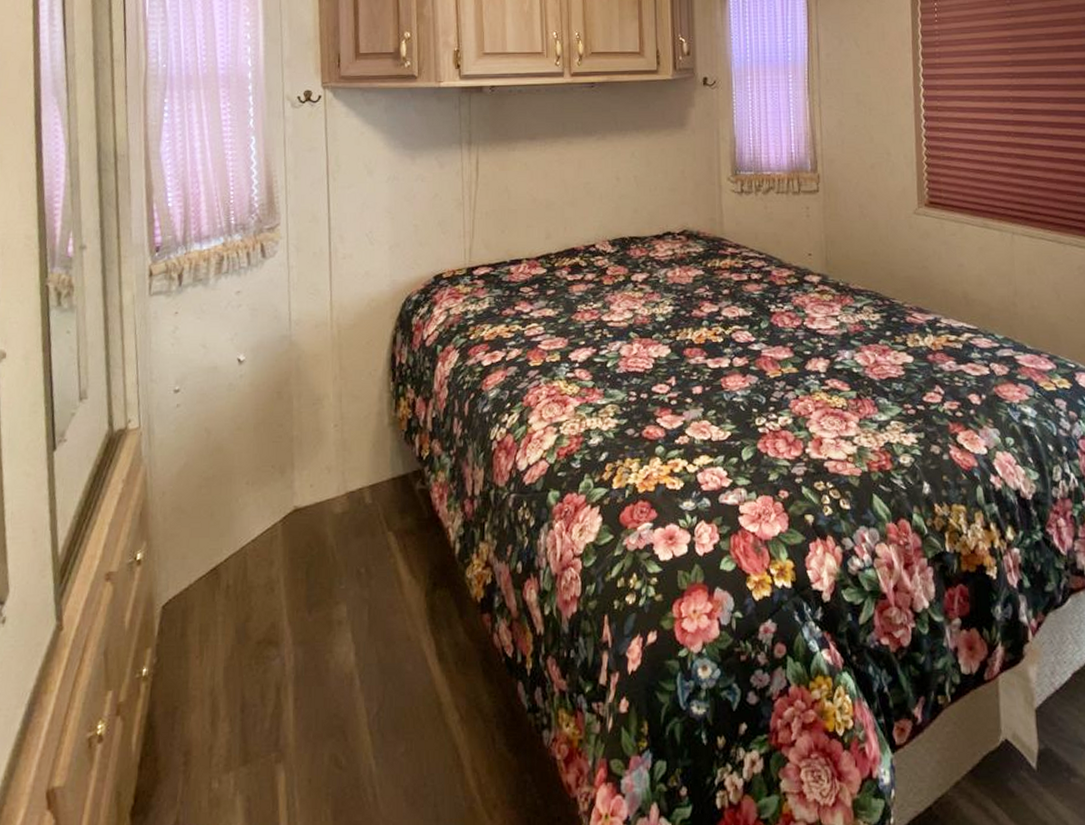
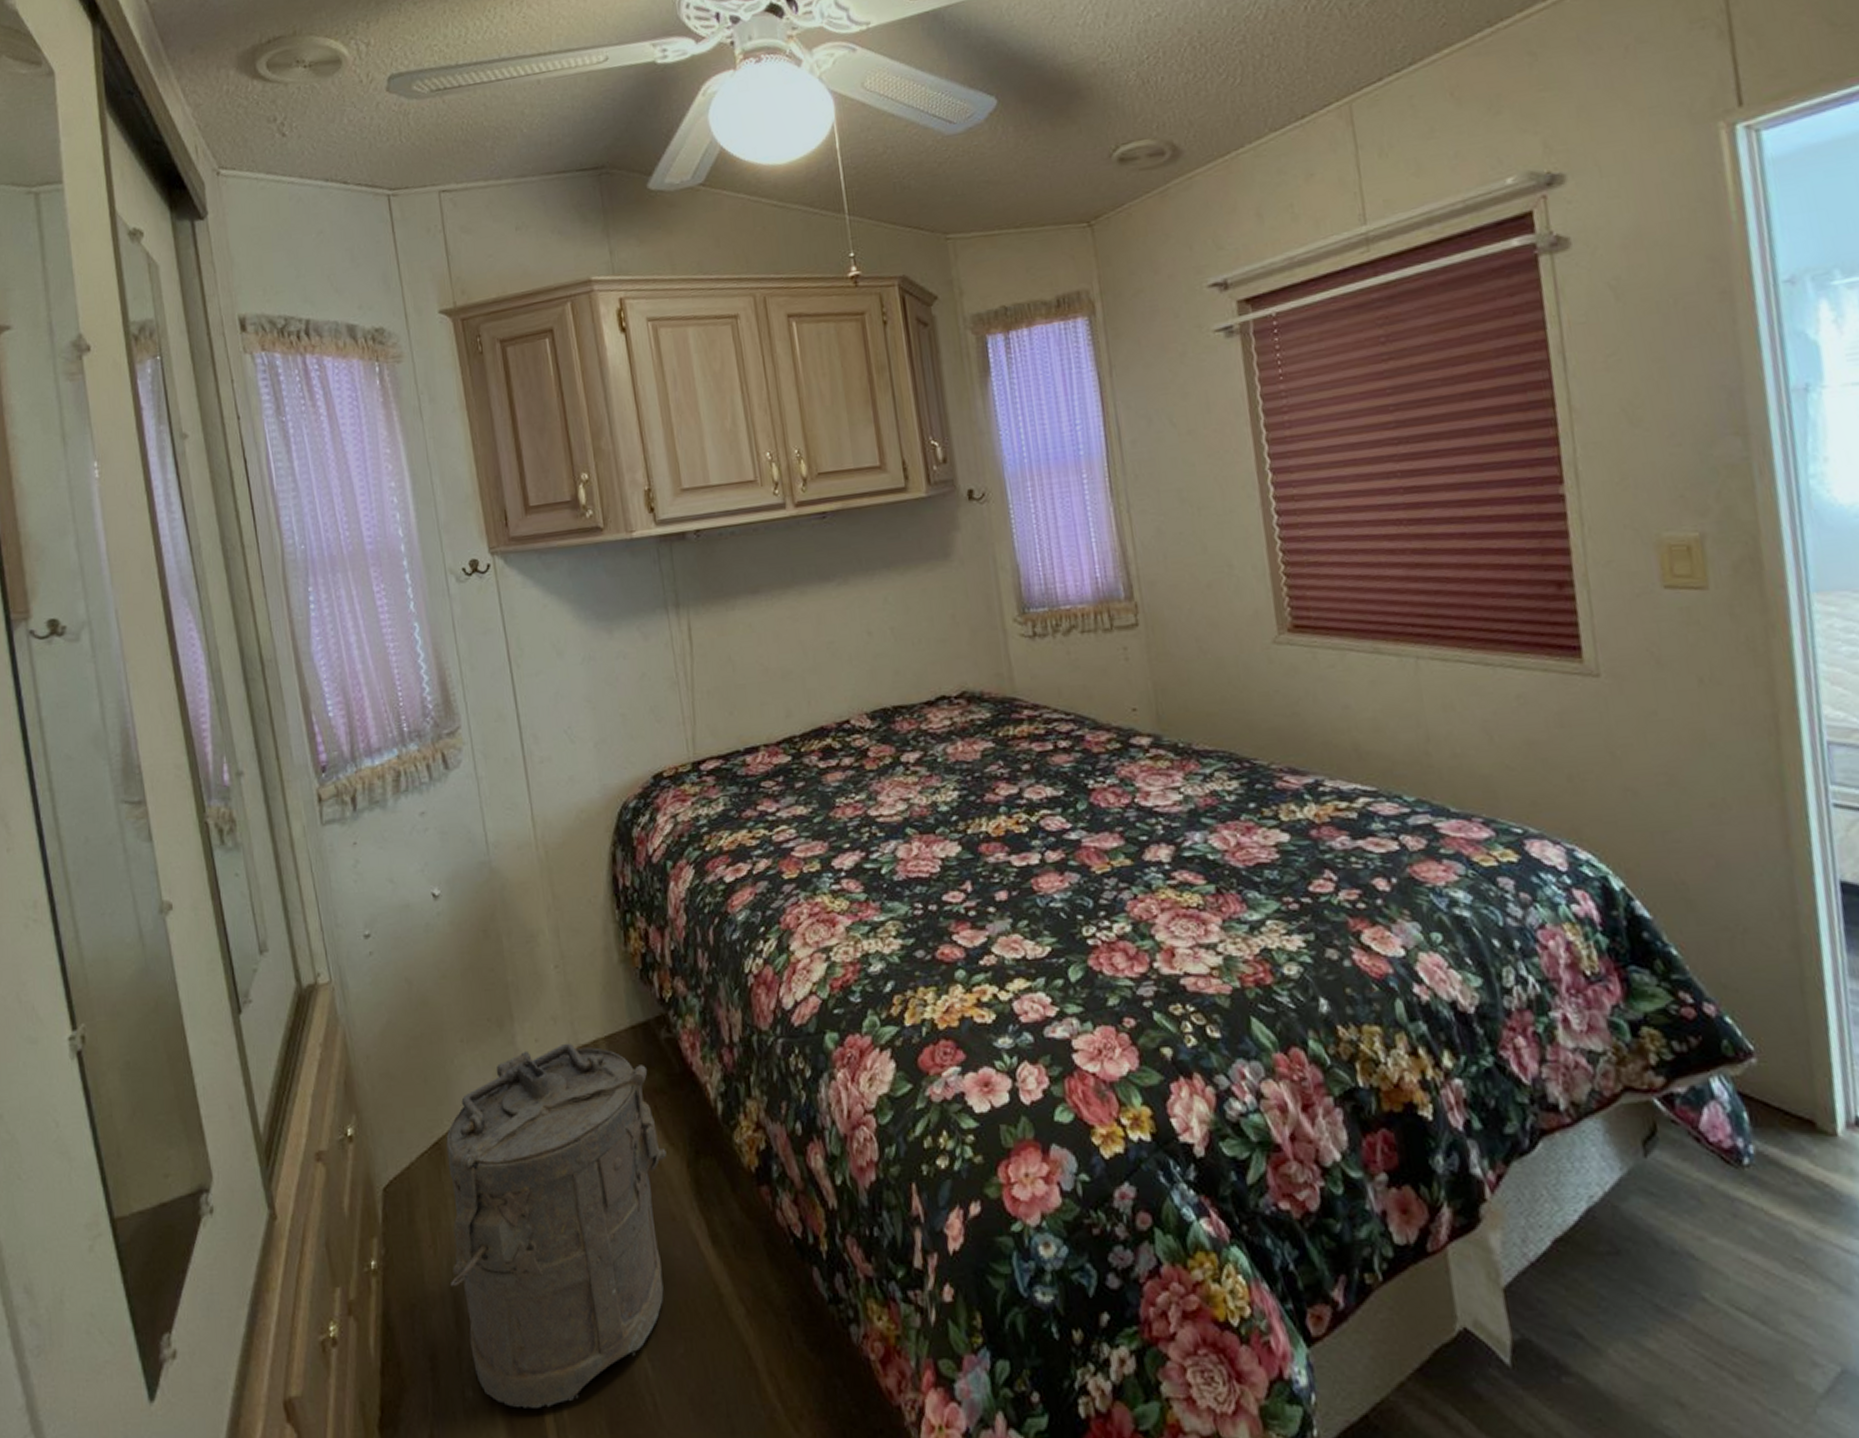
laundry hamper: none [210,489,409,798] -> present [446,1043,667,1408]

